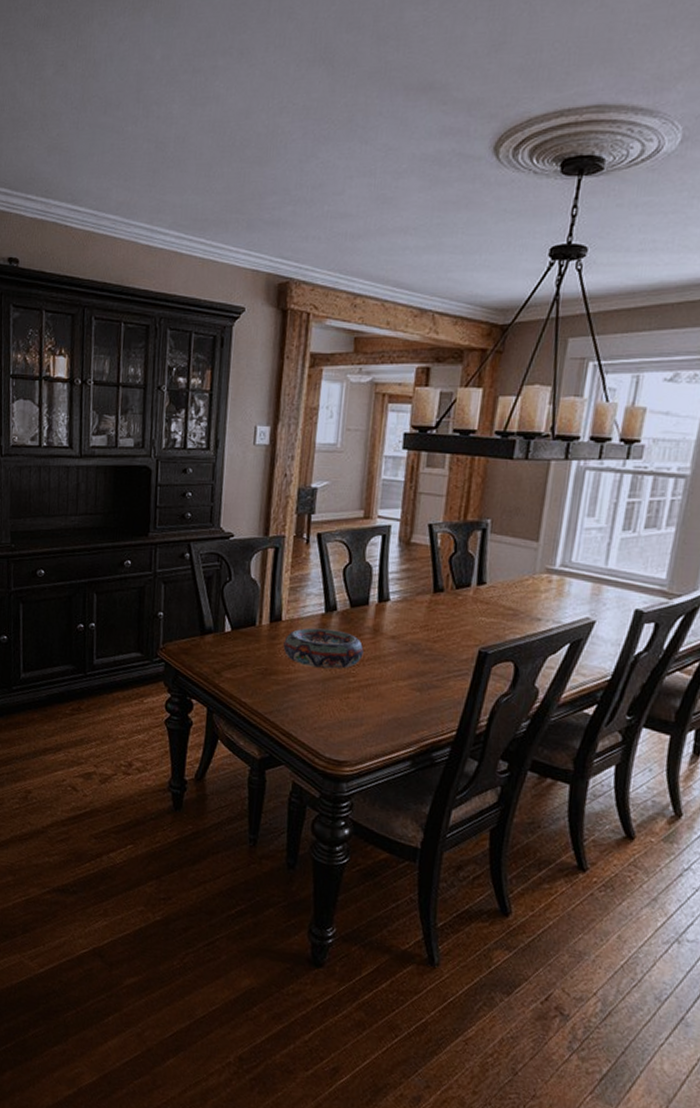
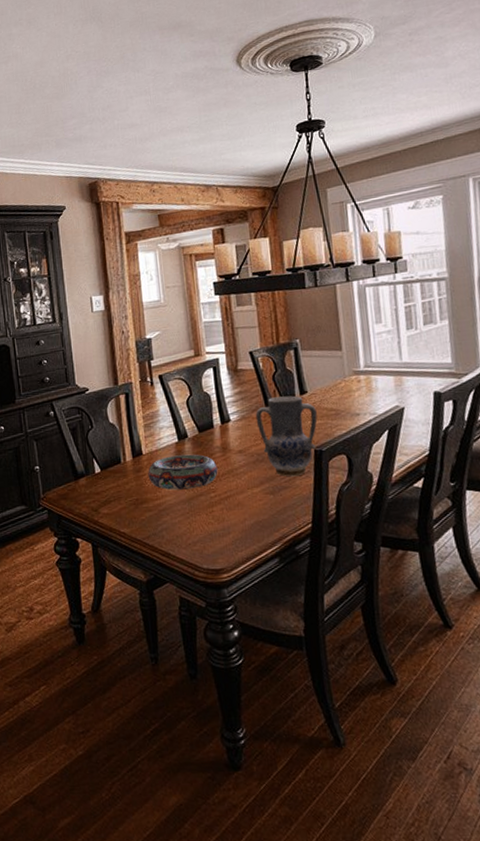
vase: none [419,582,492,676] -> present [255,395,318,476]

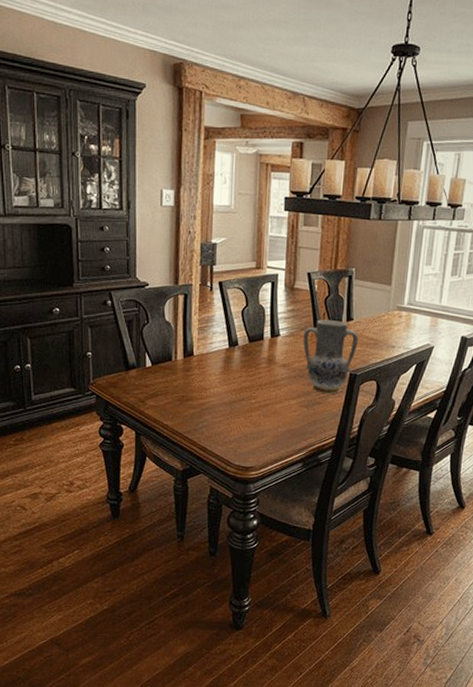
decorative bowl: present [148,454,218,491] -> none [196,360,261,394]

